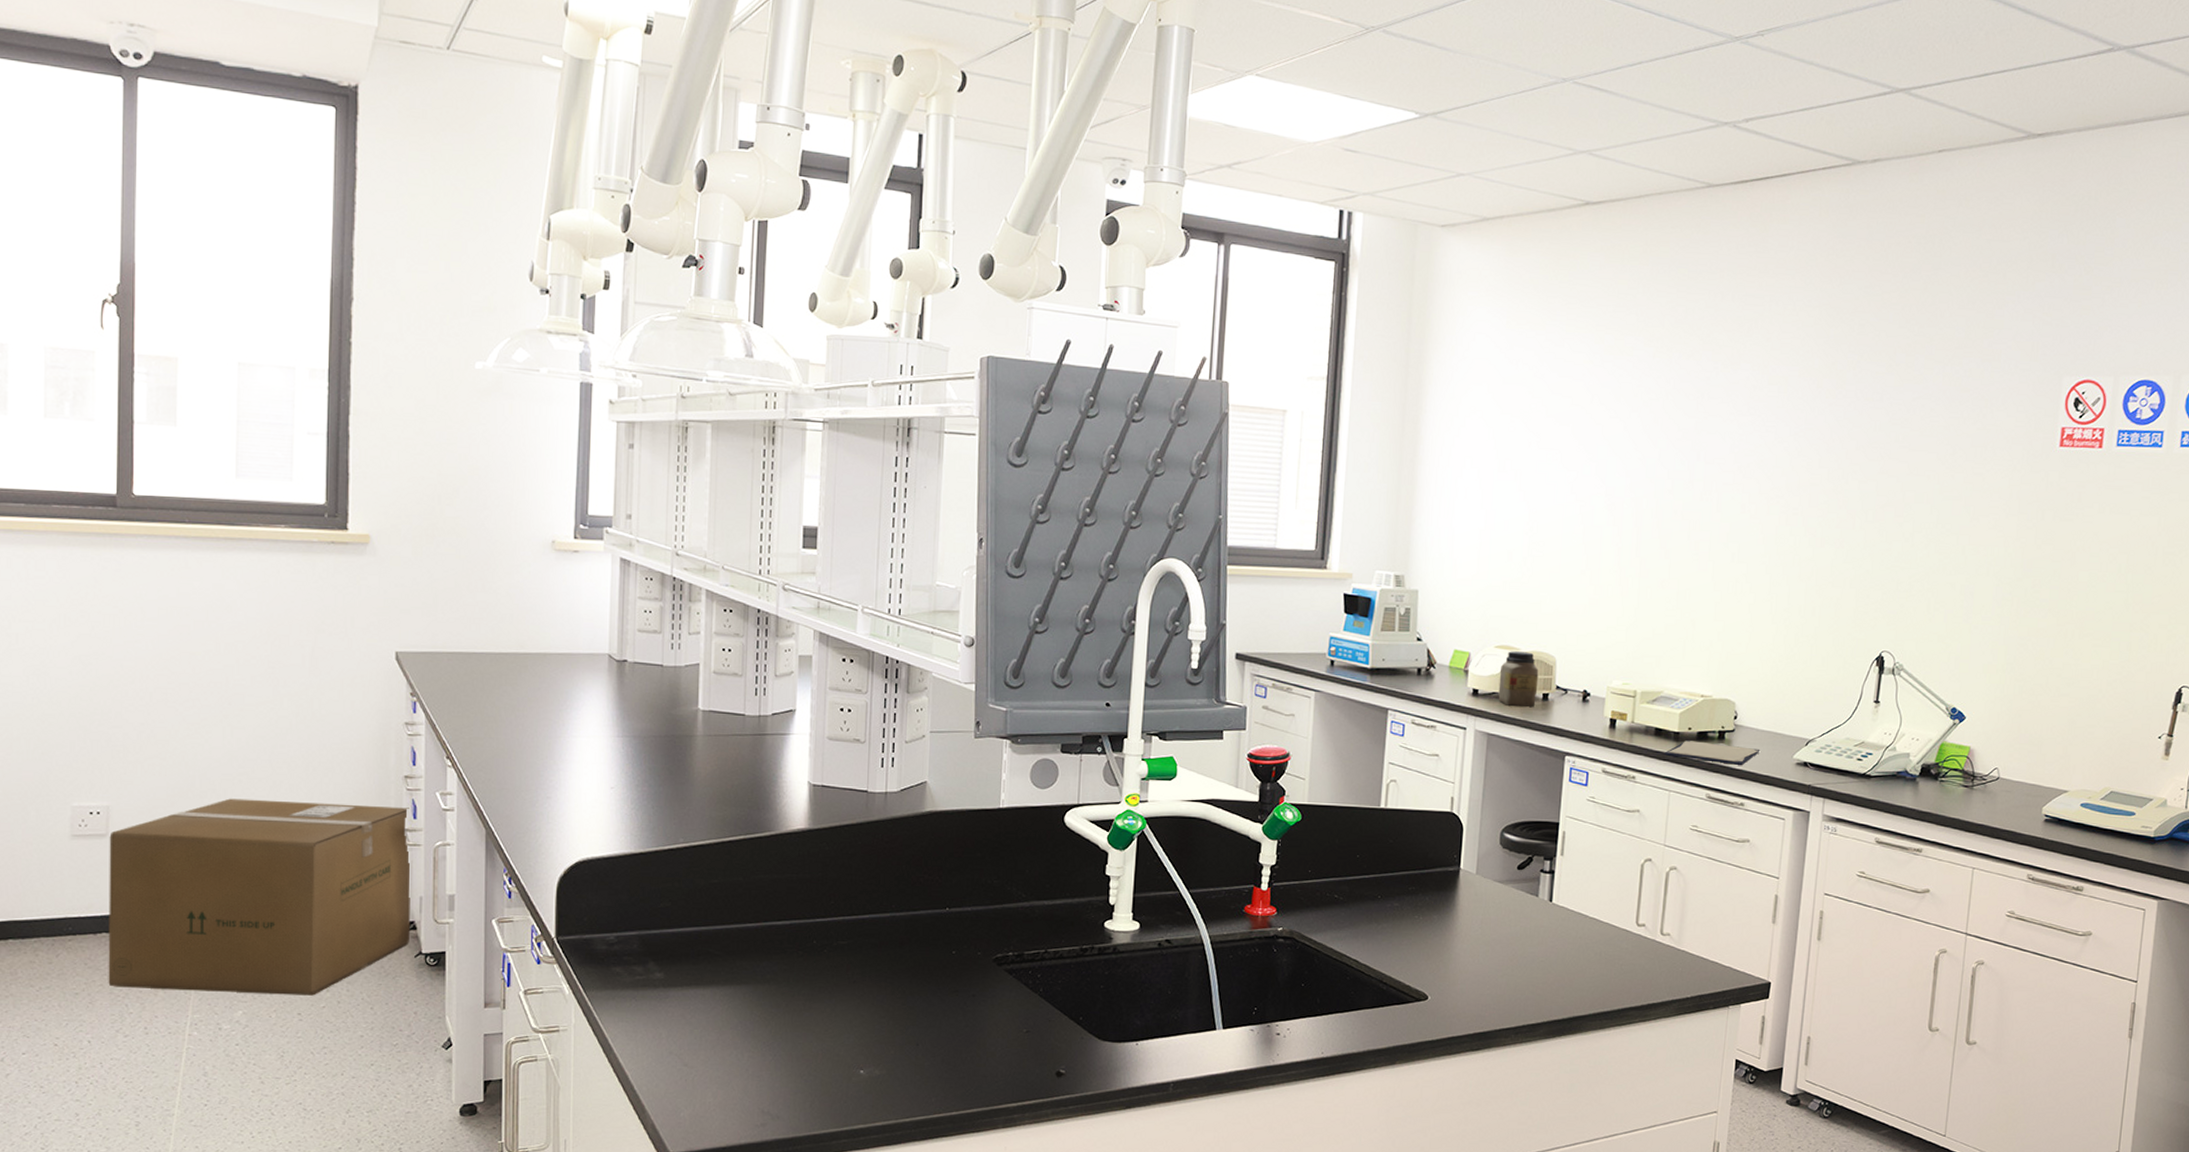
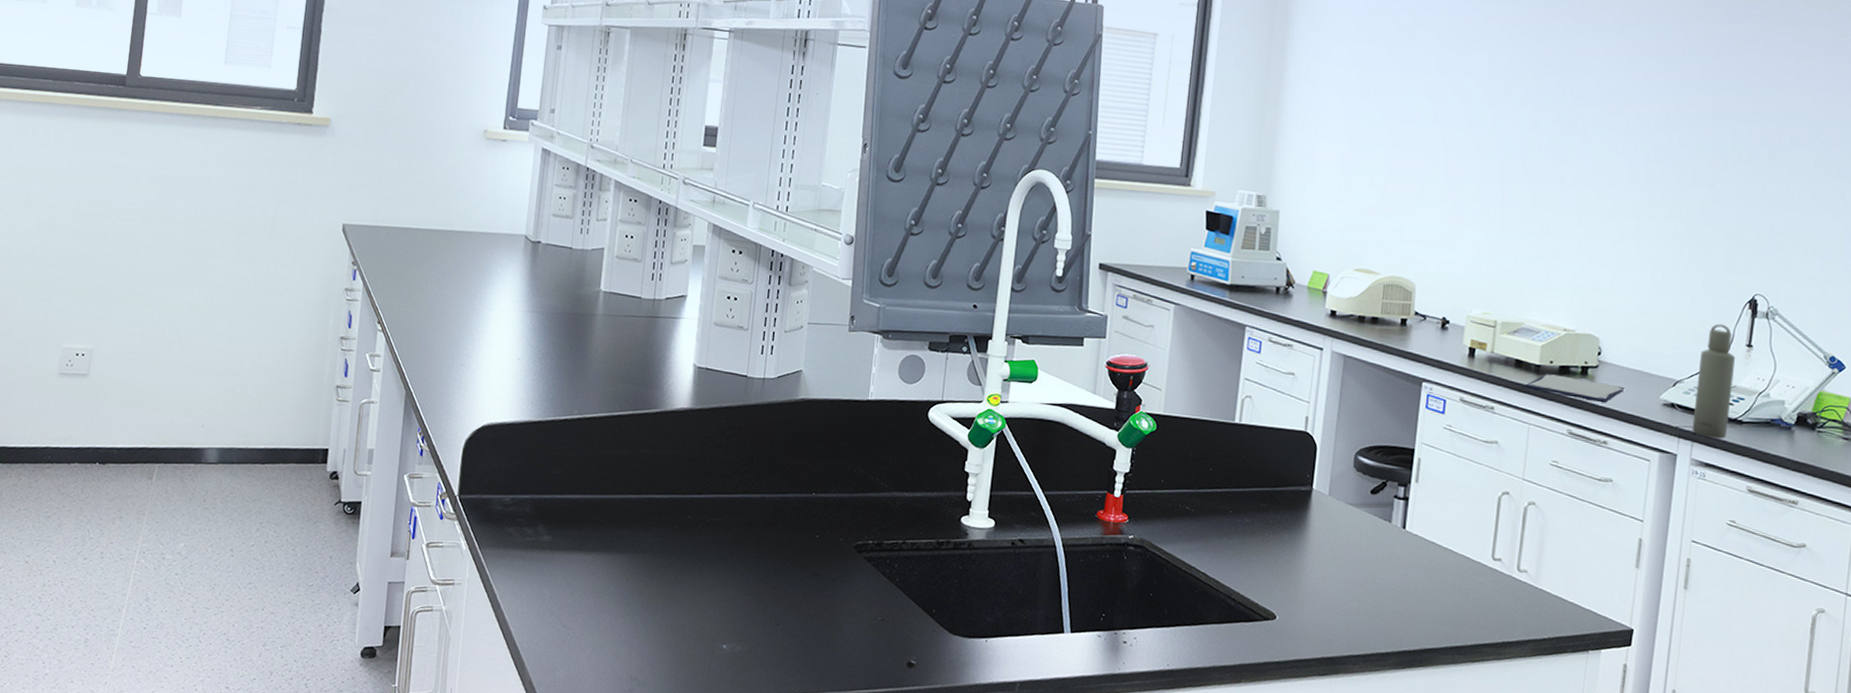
box: present [108,798,410,996] -> none [75,348,342,534]
jar: present [1498,651,1539,708] -> none [1356,275,1398,332]
bottle: none [1824,682,1864,794] -> present [1692,323,1736,439]

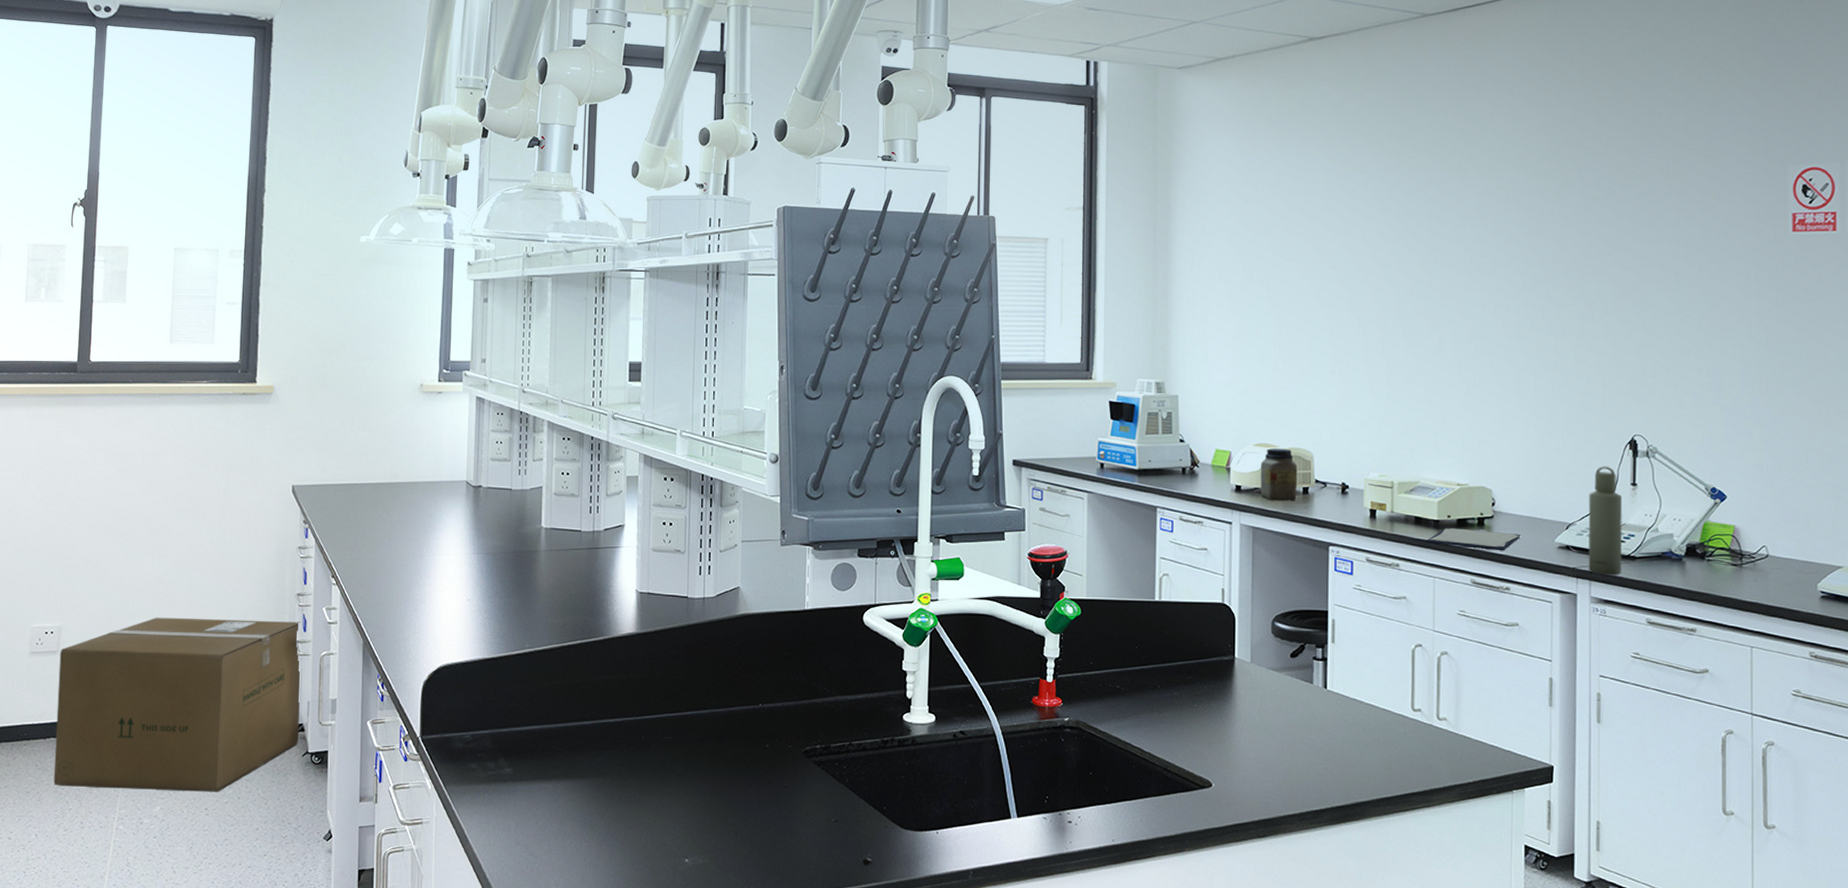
box: none [75,348,342,534] -> present [53,617,301,792]
jar: none [1356,275,1398,332] -> present [1260,448,1298,501]

